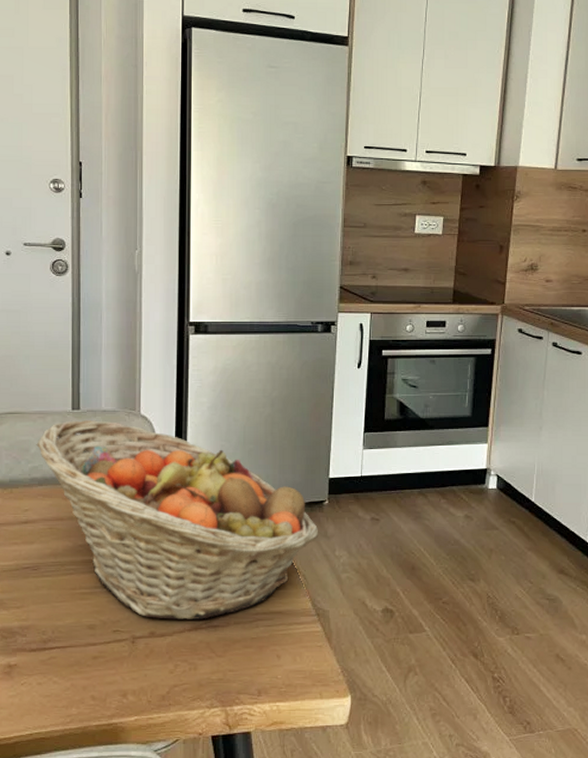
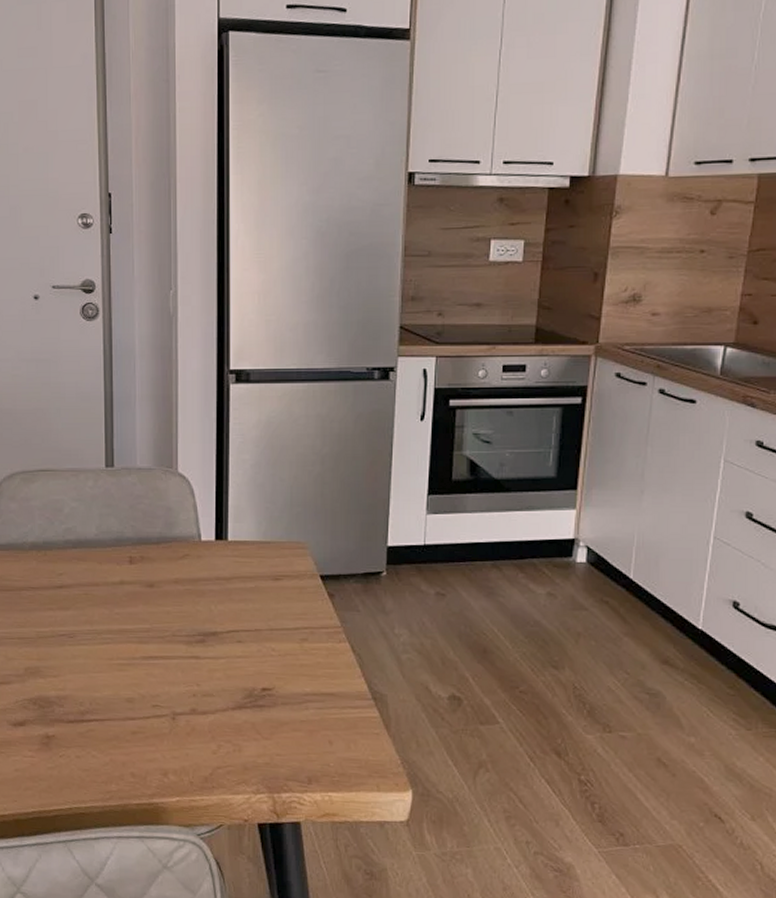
fruit basket: present [36,420,319,619] -> none [69,478,376,698]

